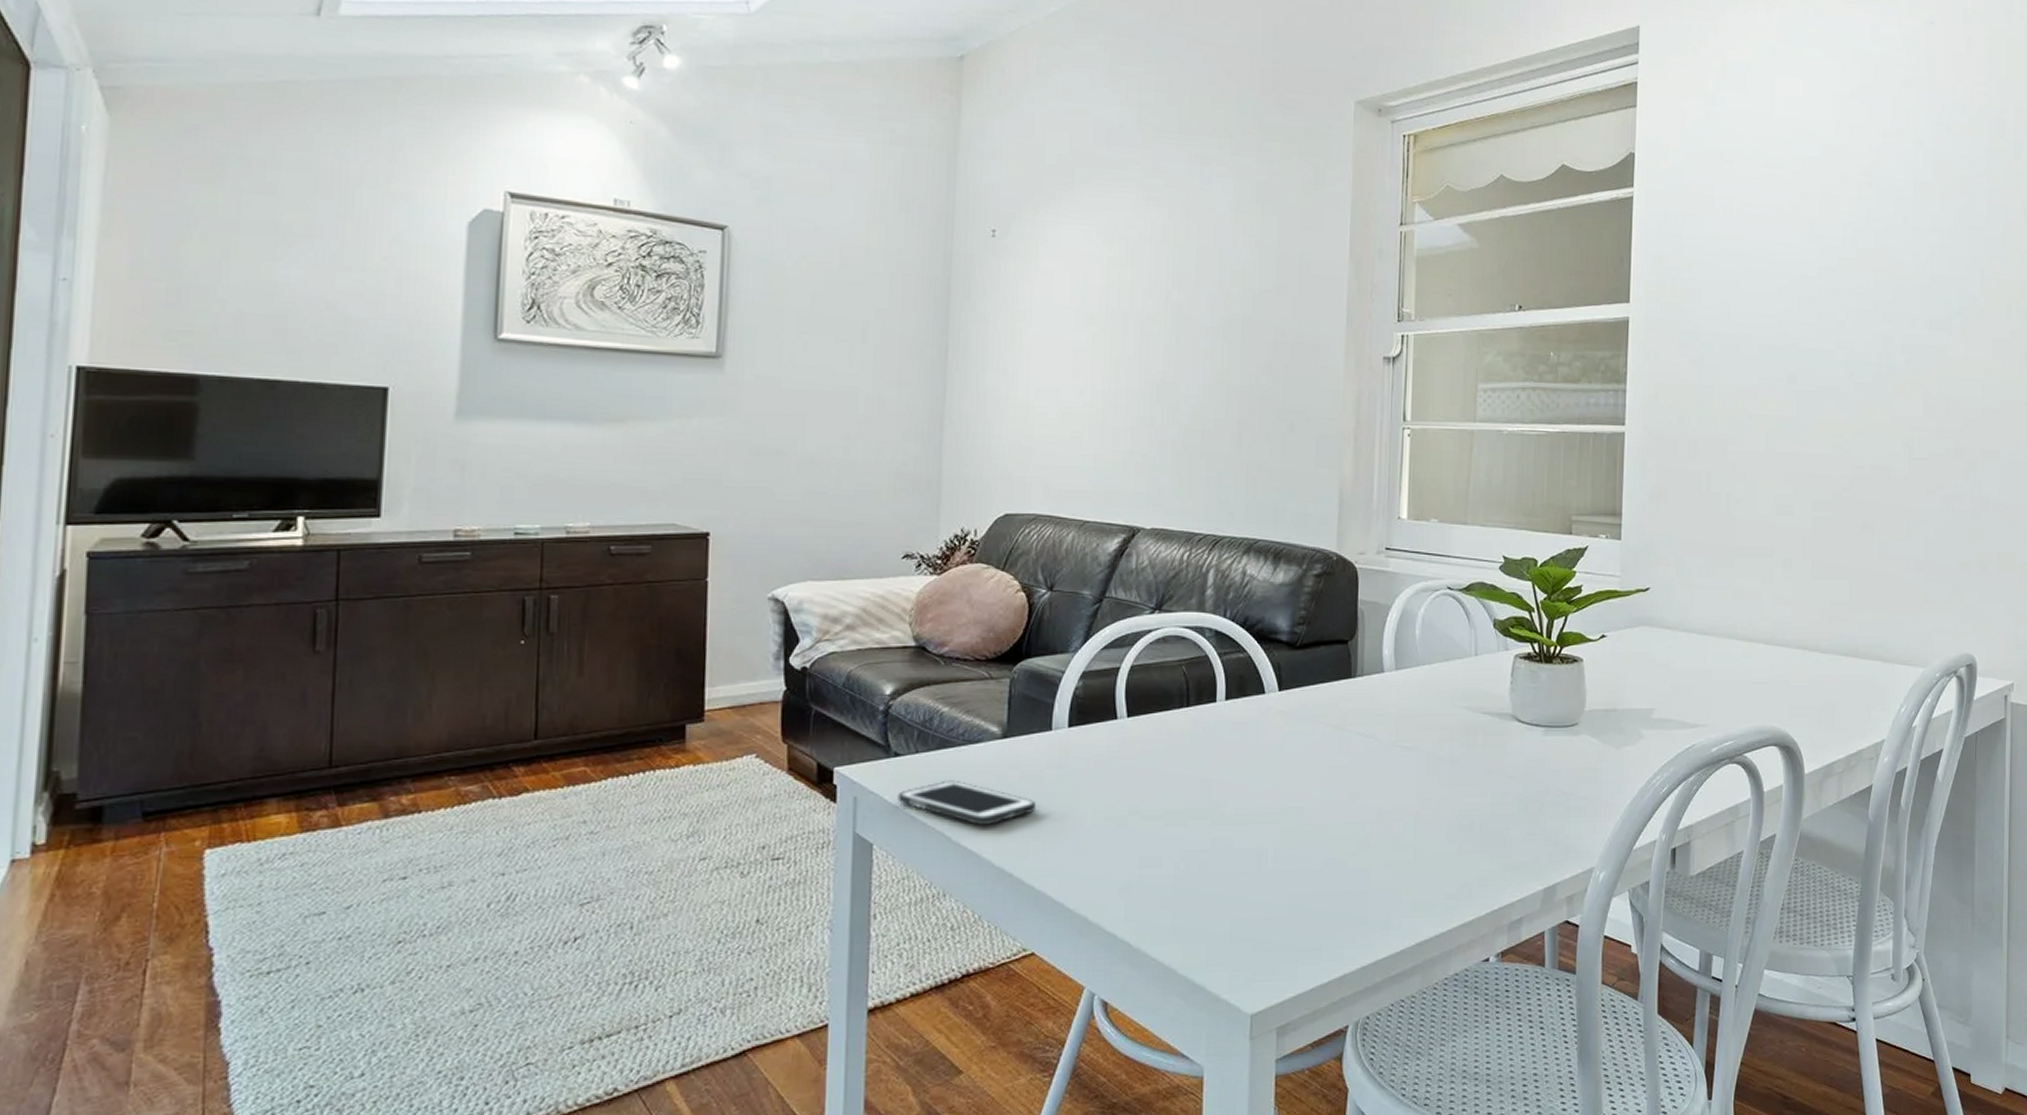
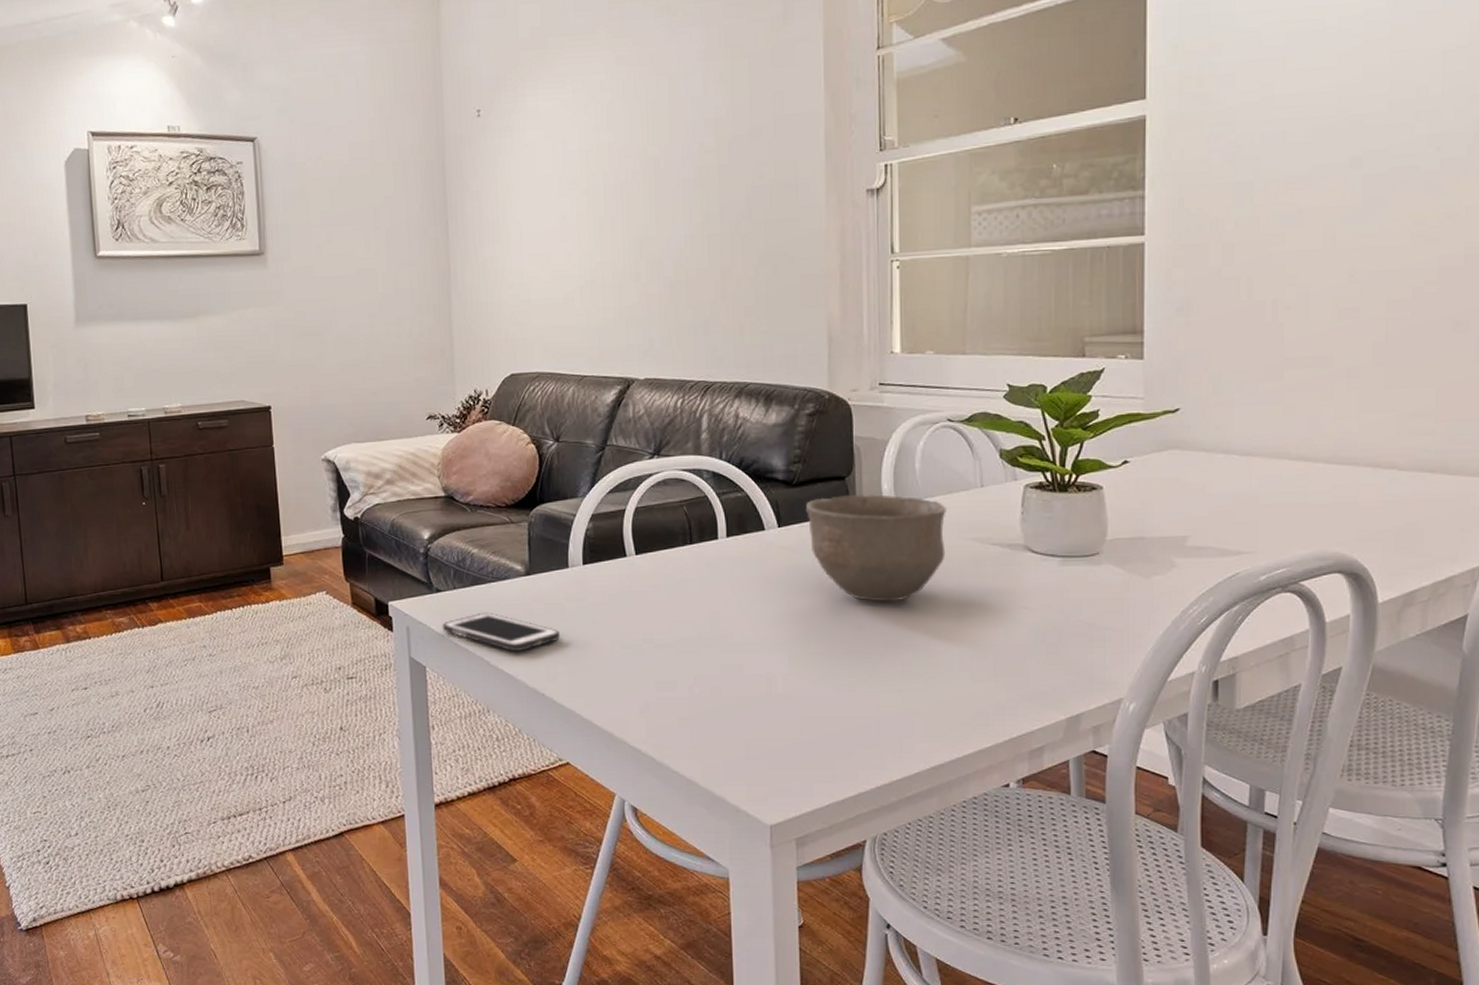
bowl: none [1307,660,1443,771] -> present [805,494,946,602]

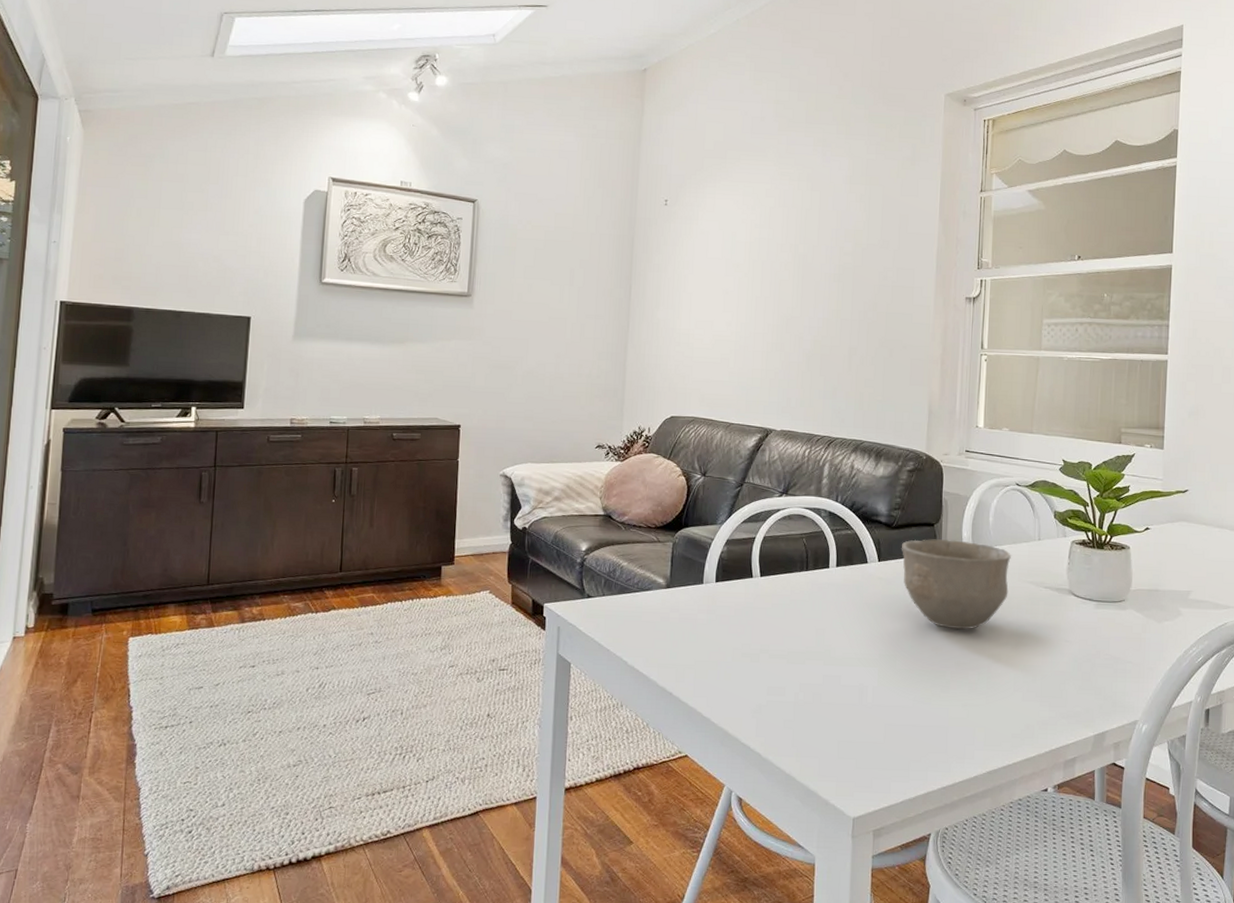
cell phone: present [442,612,560,651] -> none [589,617,690,654]

